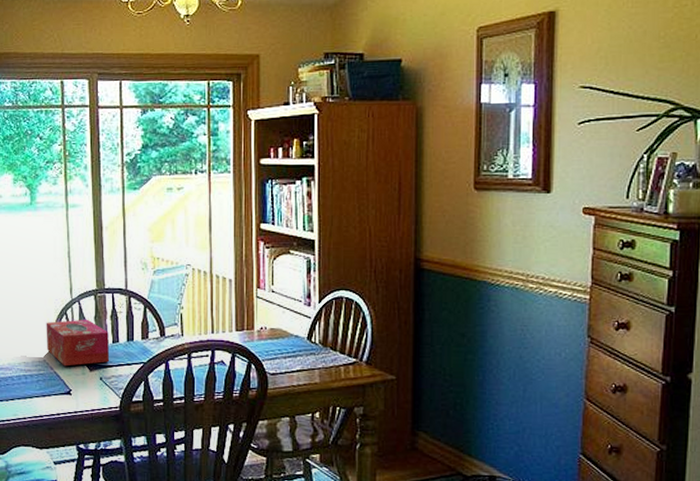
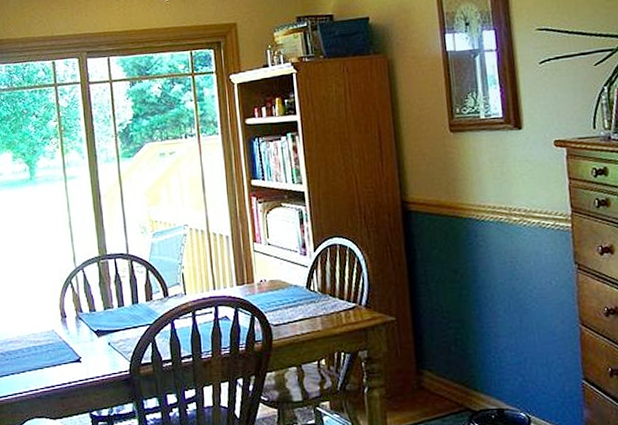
tissue box: present [46,319,110,367] -> none [52,286,117,335]

